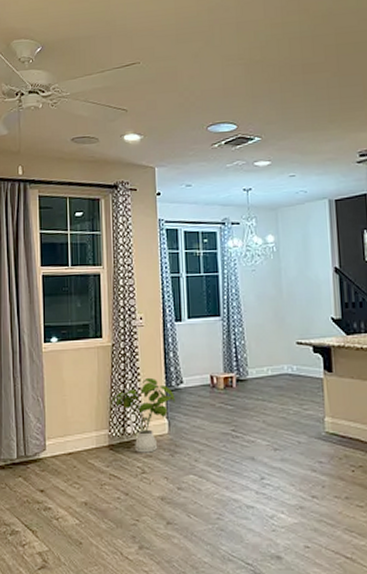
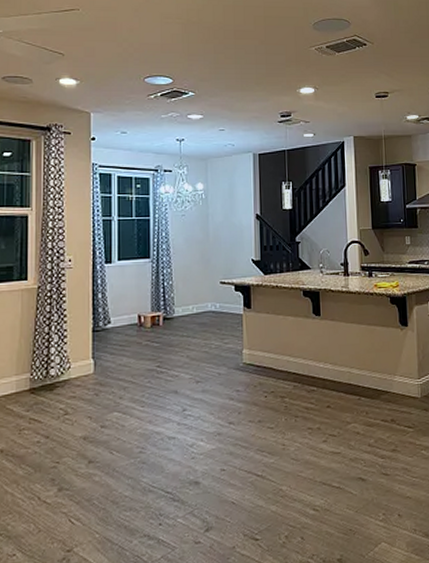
house plant: present [111,377,175,453] -> none [34,319,102,395]

